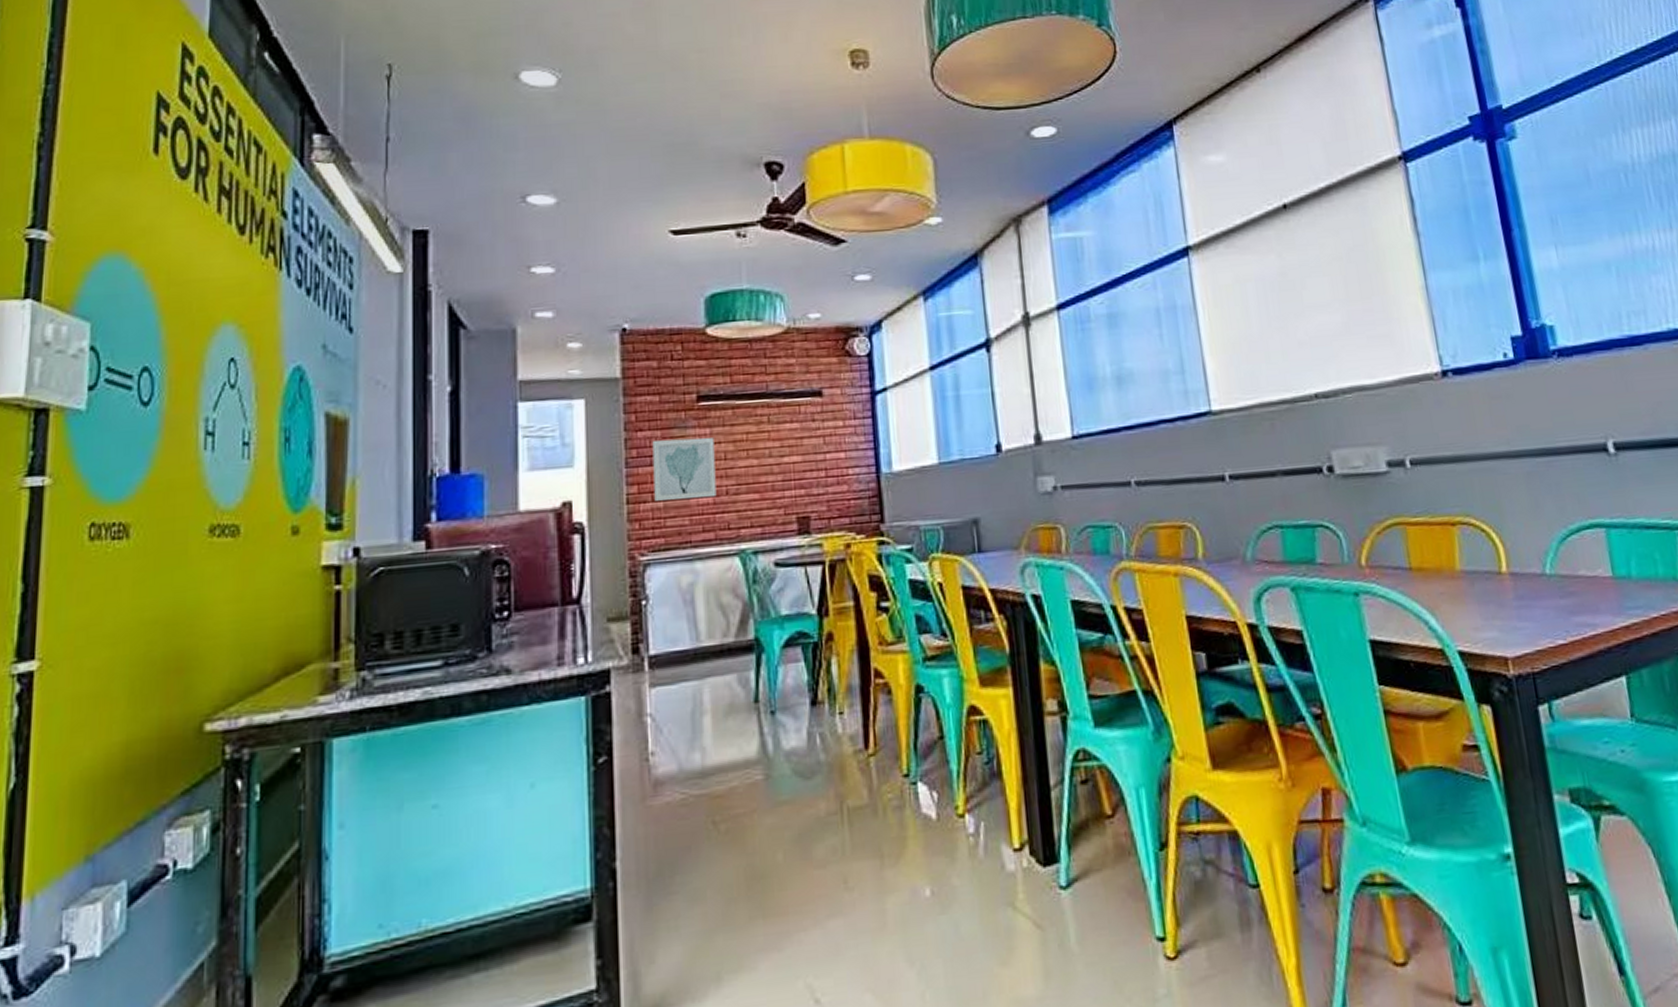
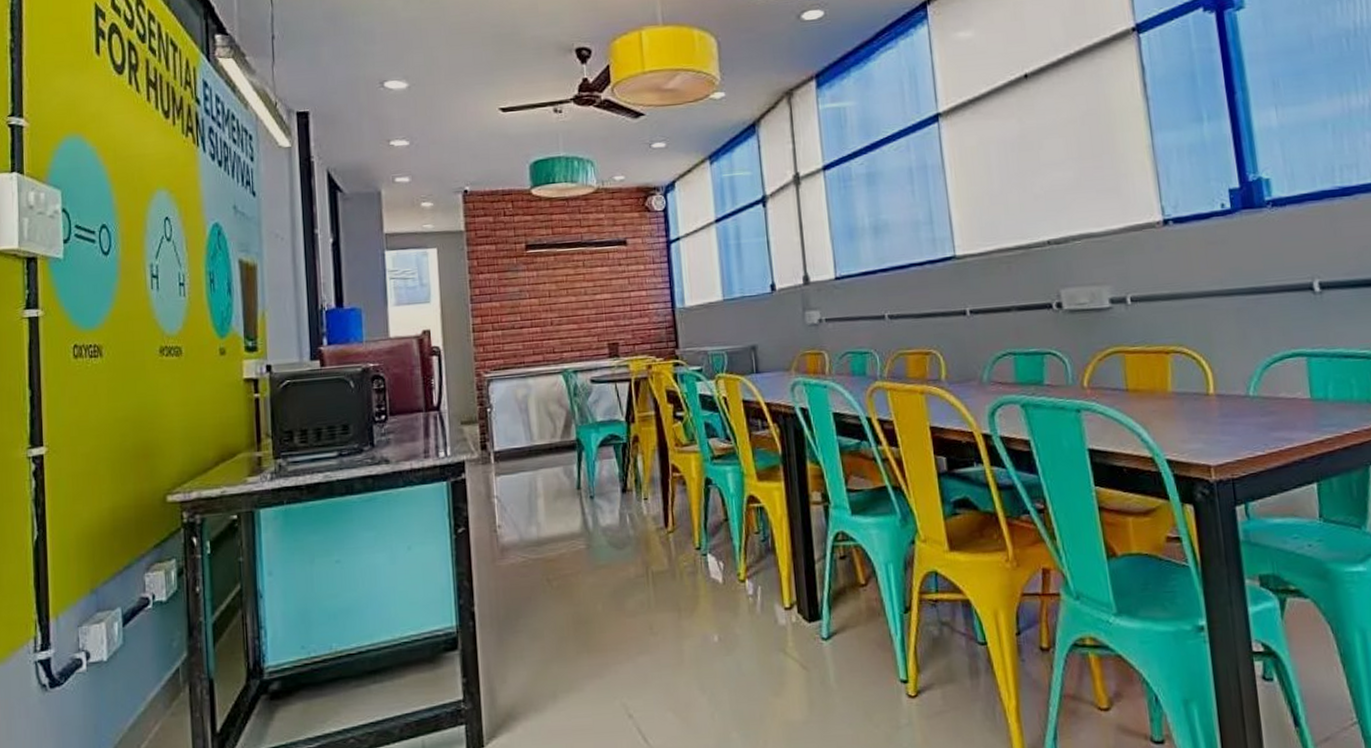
wall art: present [652,437,717,501] -> none [491,279,543,330]

